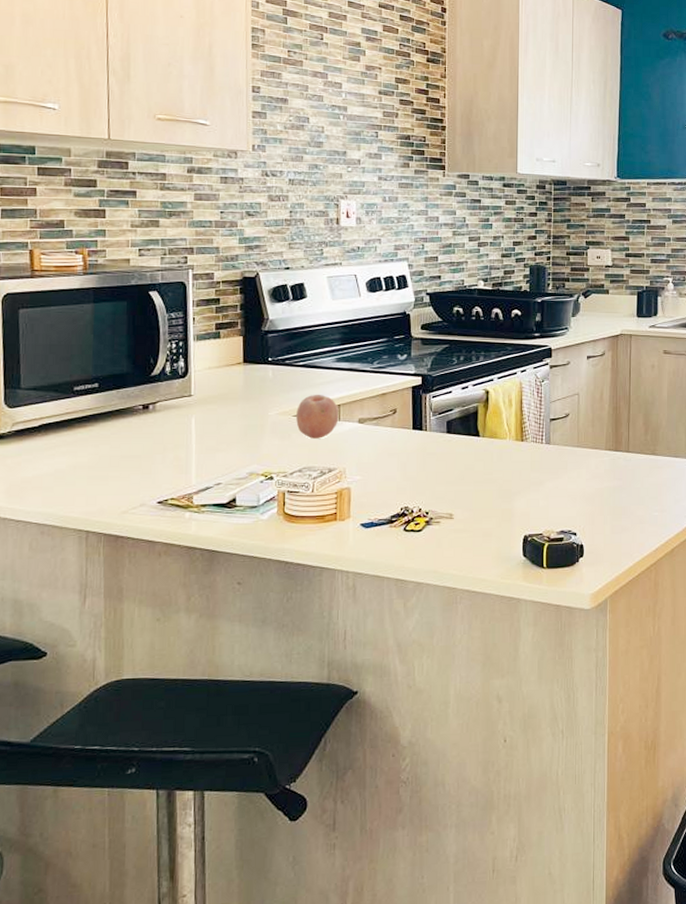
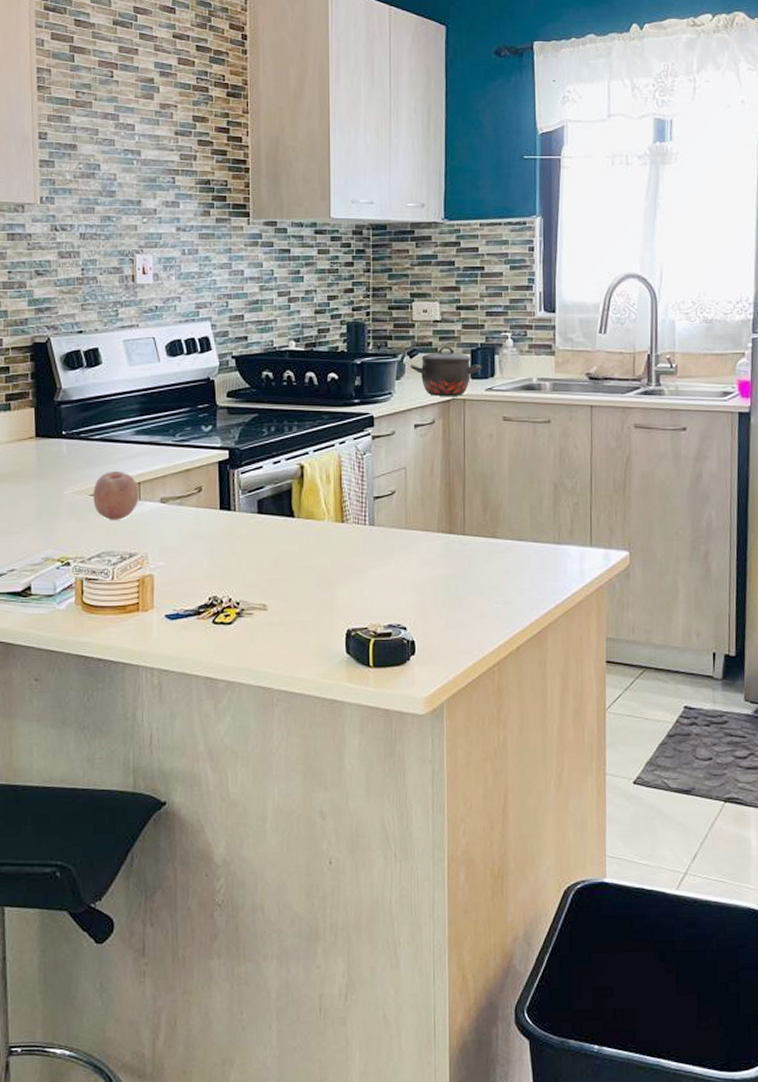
cooking pot: none [584,288,647,332] -> present [410,346,482,396]

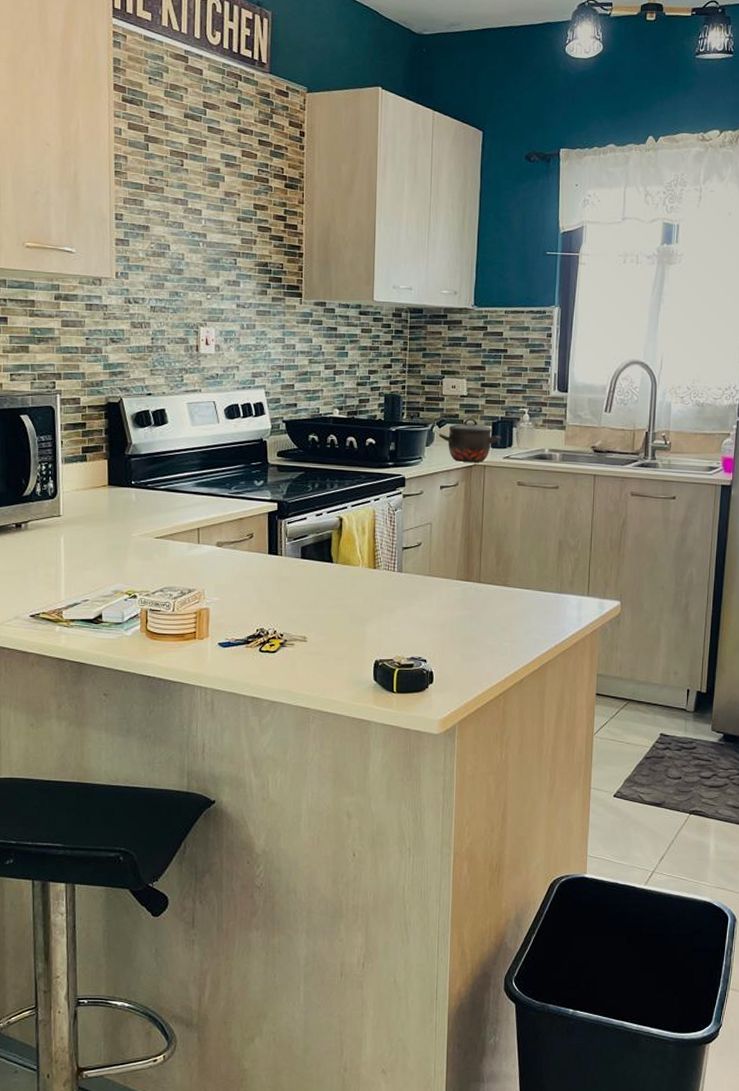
fruit: present [93,472,139,520] -> none [158,518,198,560]

